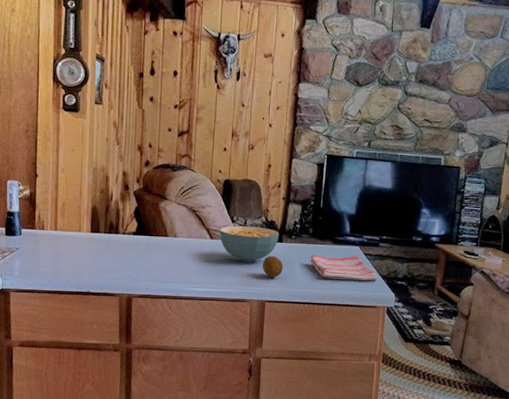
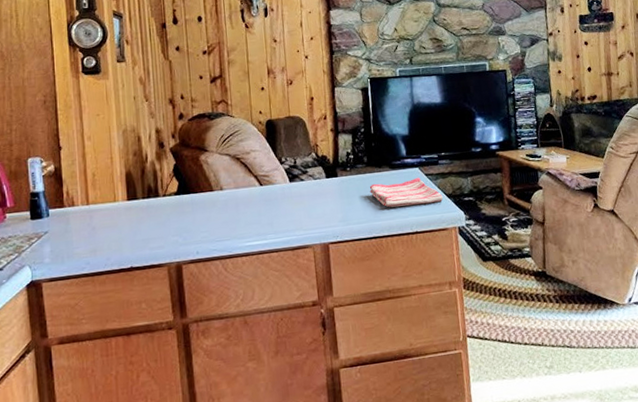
cereal bowl: present [220,225,280,262] -> none [269,164,333,205]
fruit: present [262,255,284,277] -> none [319,192,343,216]

